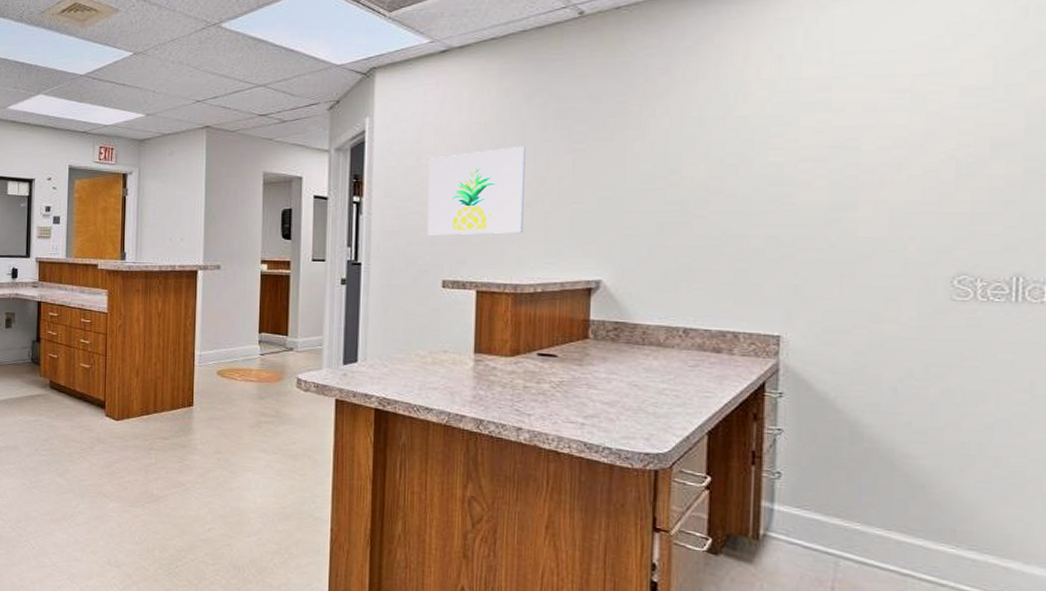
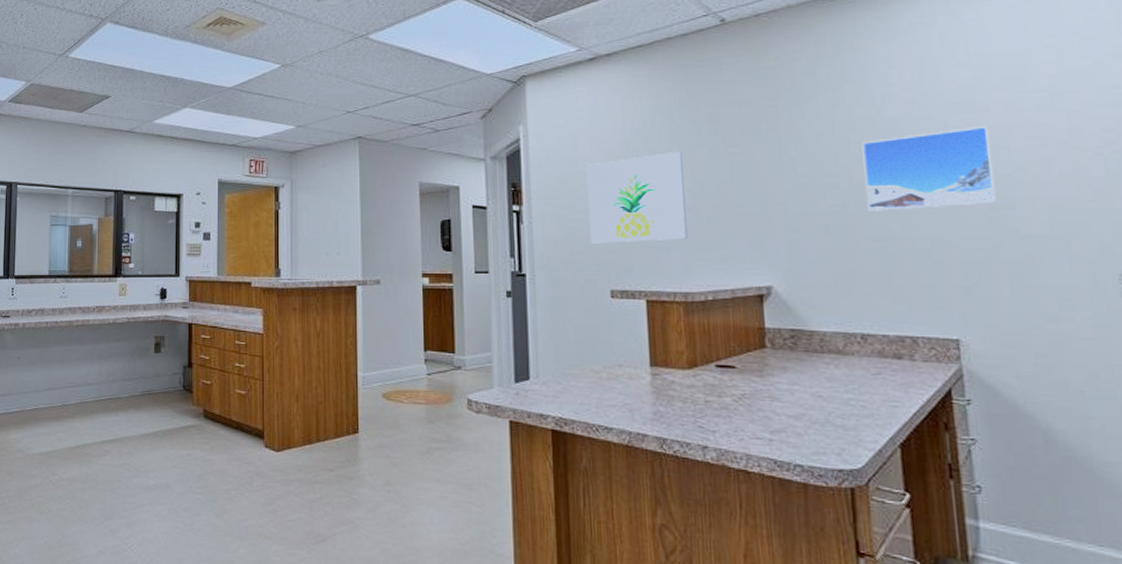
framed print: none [706,125,842,210] -> present [862,125,997,211]

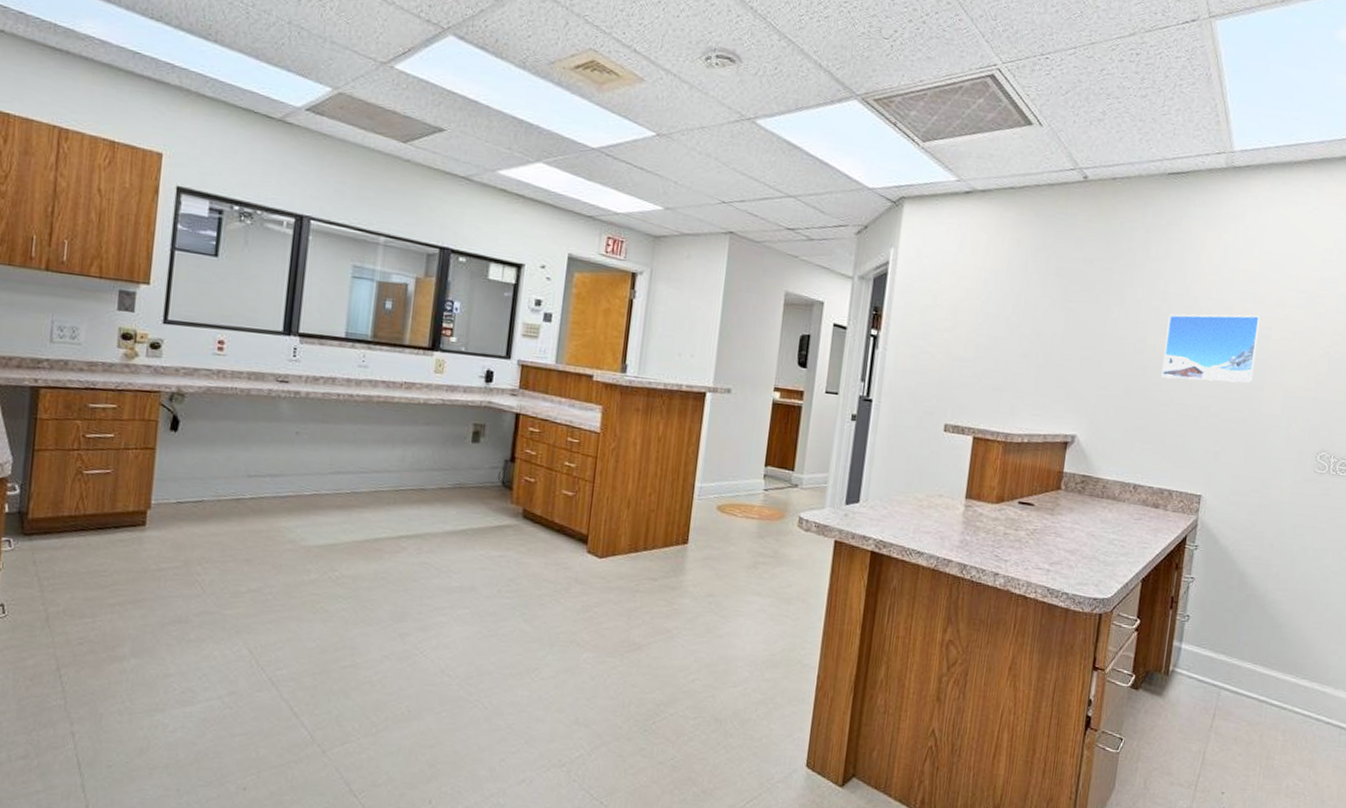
wall art: present [586,152,687,244] -> none [936,298,1028,383]

